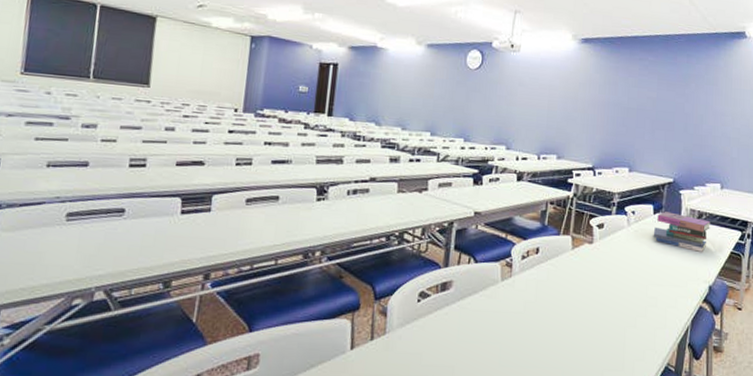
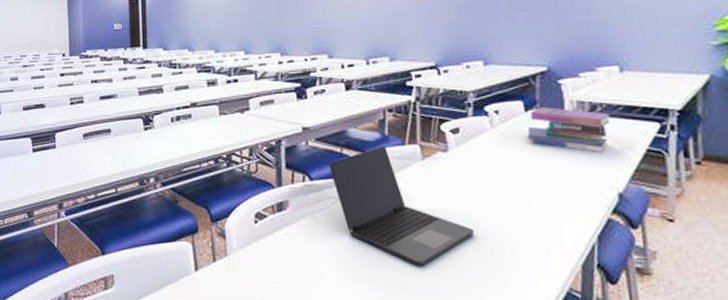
laptop: none [493,235,604,346] -> present [329,146,474,267]

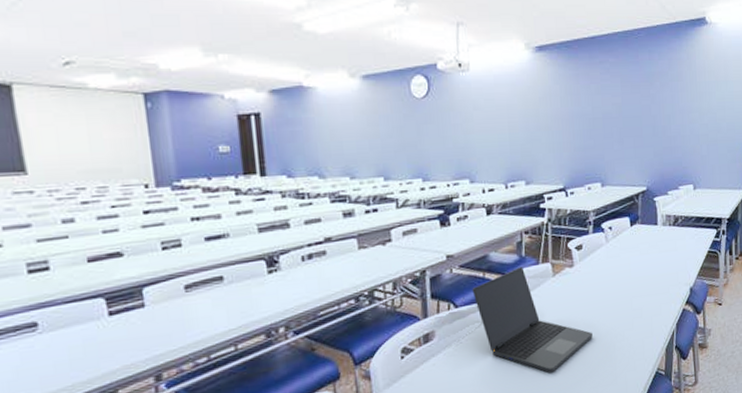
books: present [527,107,610,152] -> none [632,221,687,257]

